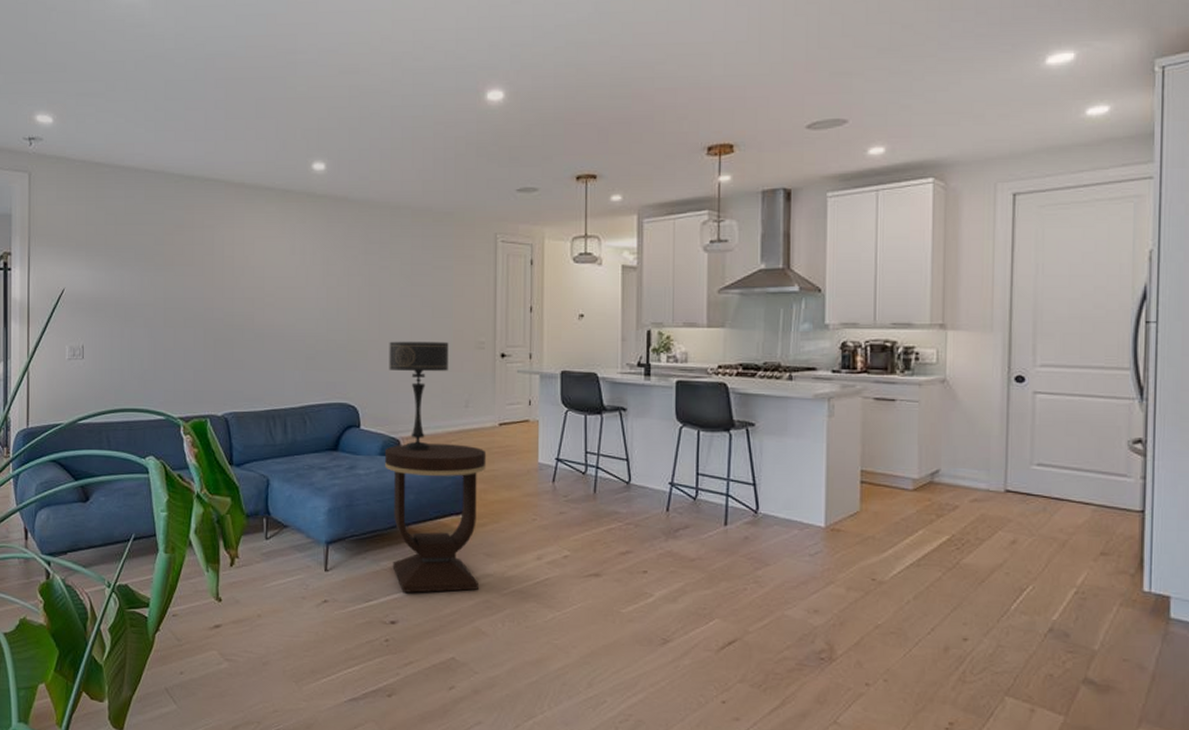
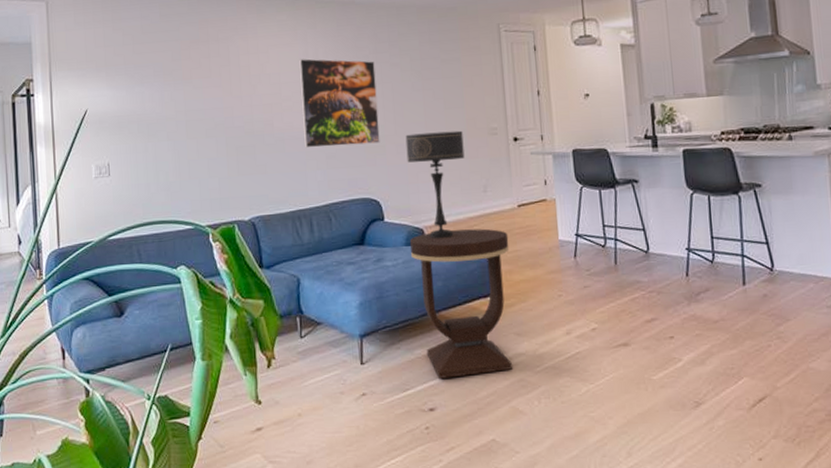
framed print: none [284,254,363,348] -> present [299,58,380,148]

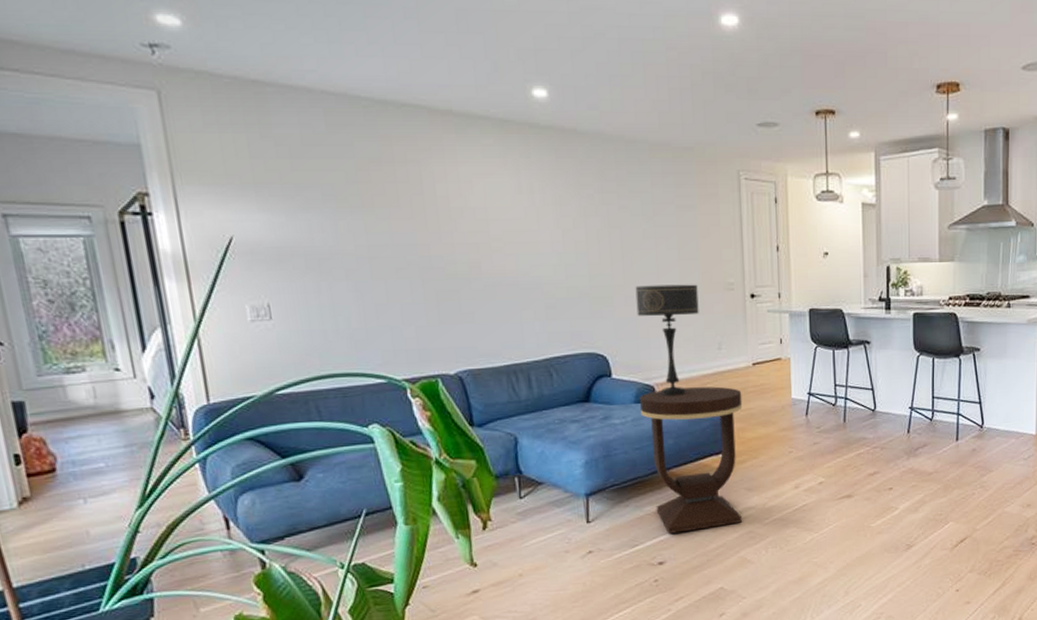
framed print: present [299,58,380,148] -> none [510,193,607,296]

